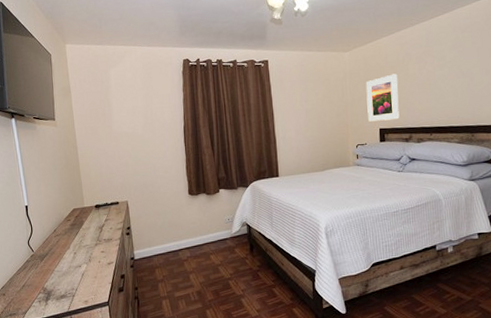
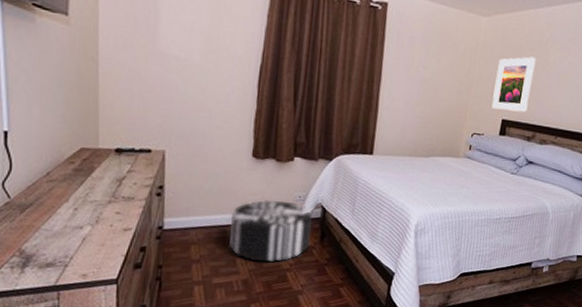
pouf: none [180,224,243,275] -> present [229,199,312,262]

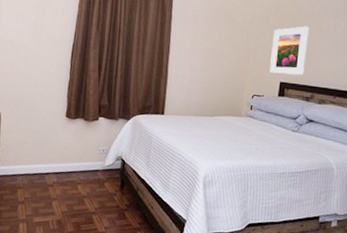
pouf: present [229,199,312,262] -> none [47,152,114,206]

